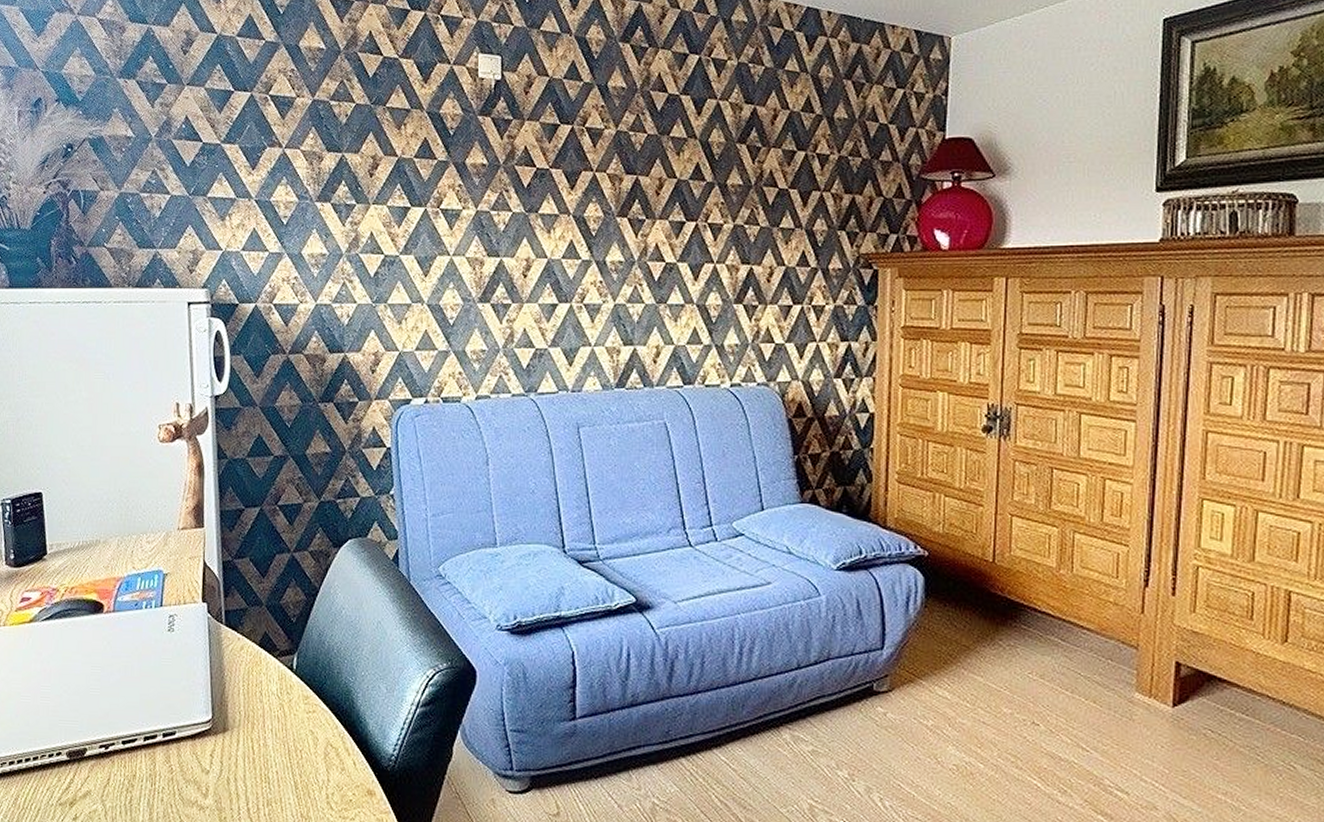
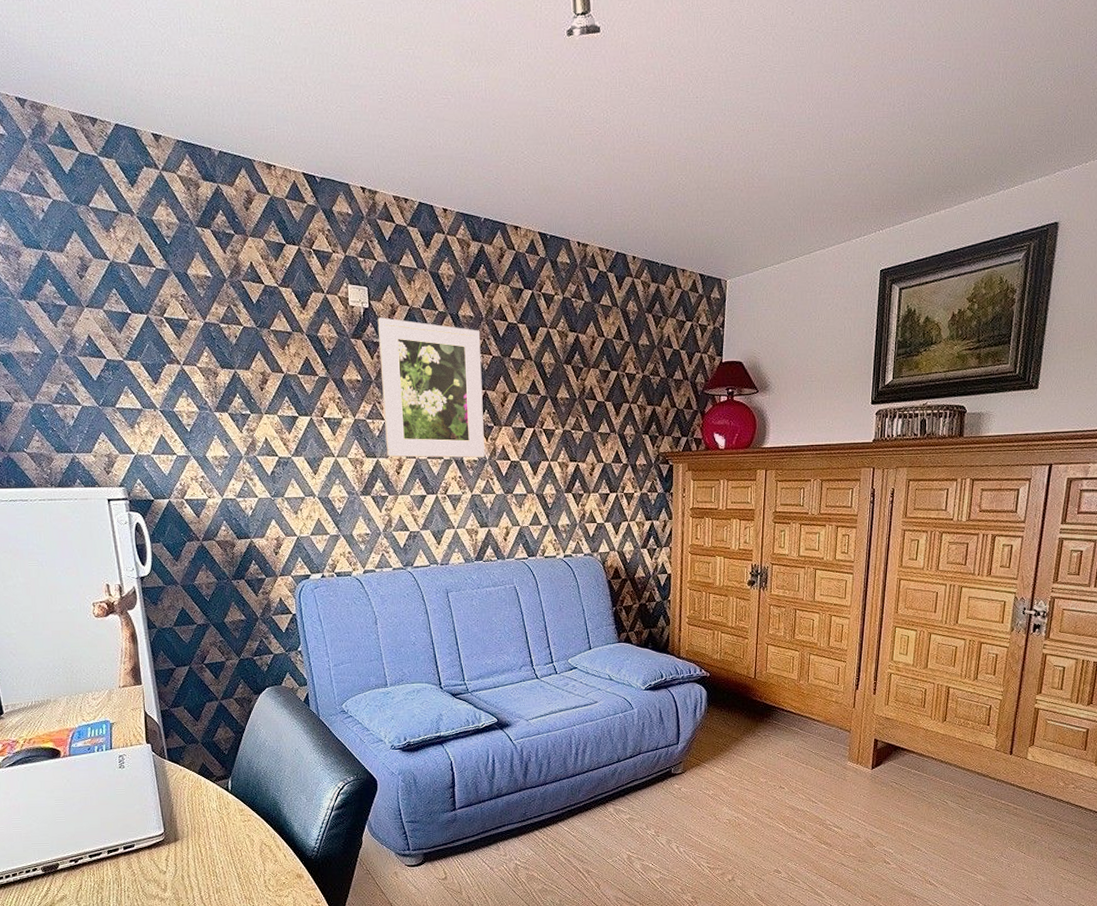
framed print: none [510,90,634,259] -> present [377,317,485,458]

